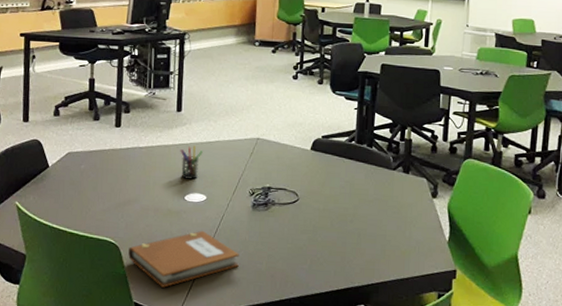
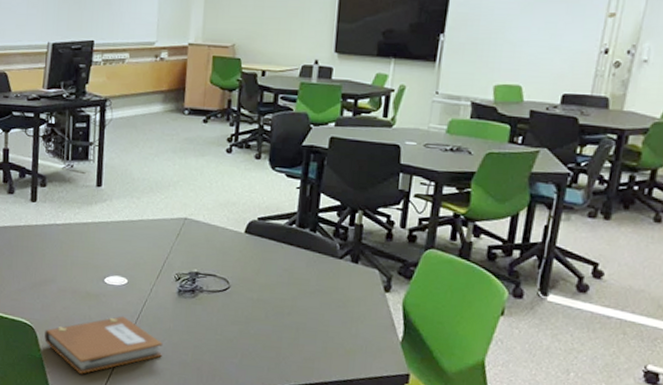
pen holder: present [180,145,203,179] -> none [100,224,124,261]

